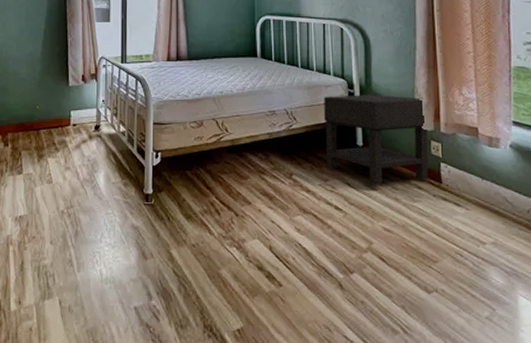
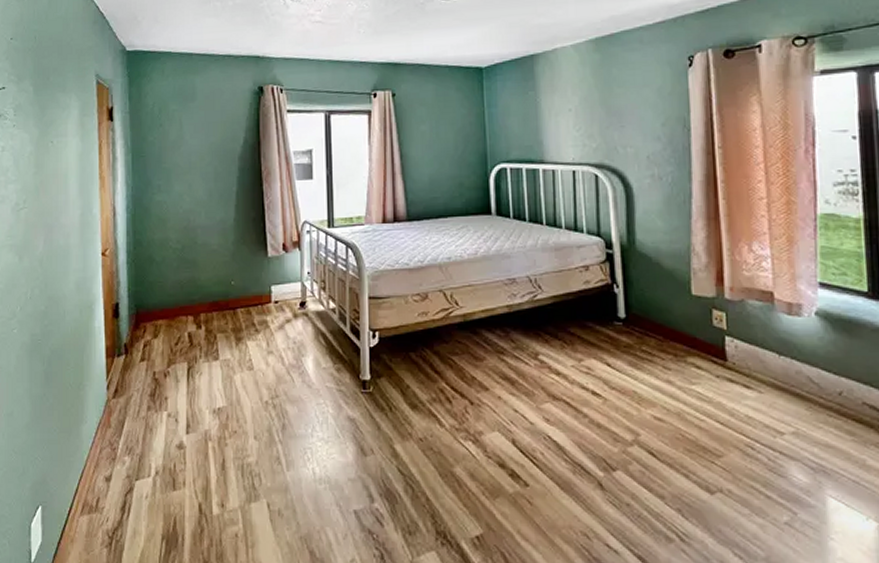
nightstand: present [324,95,429,185] -> none [576,255,710,365]

